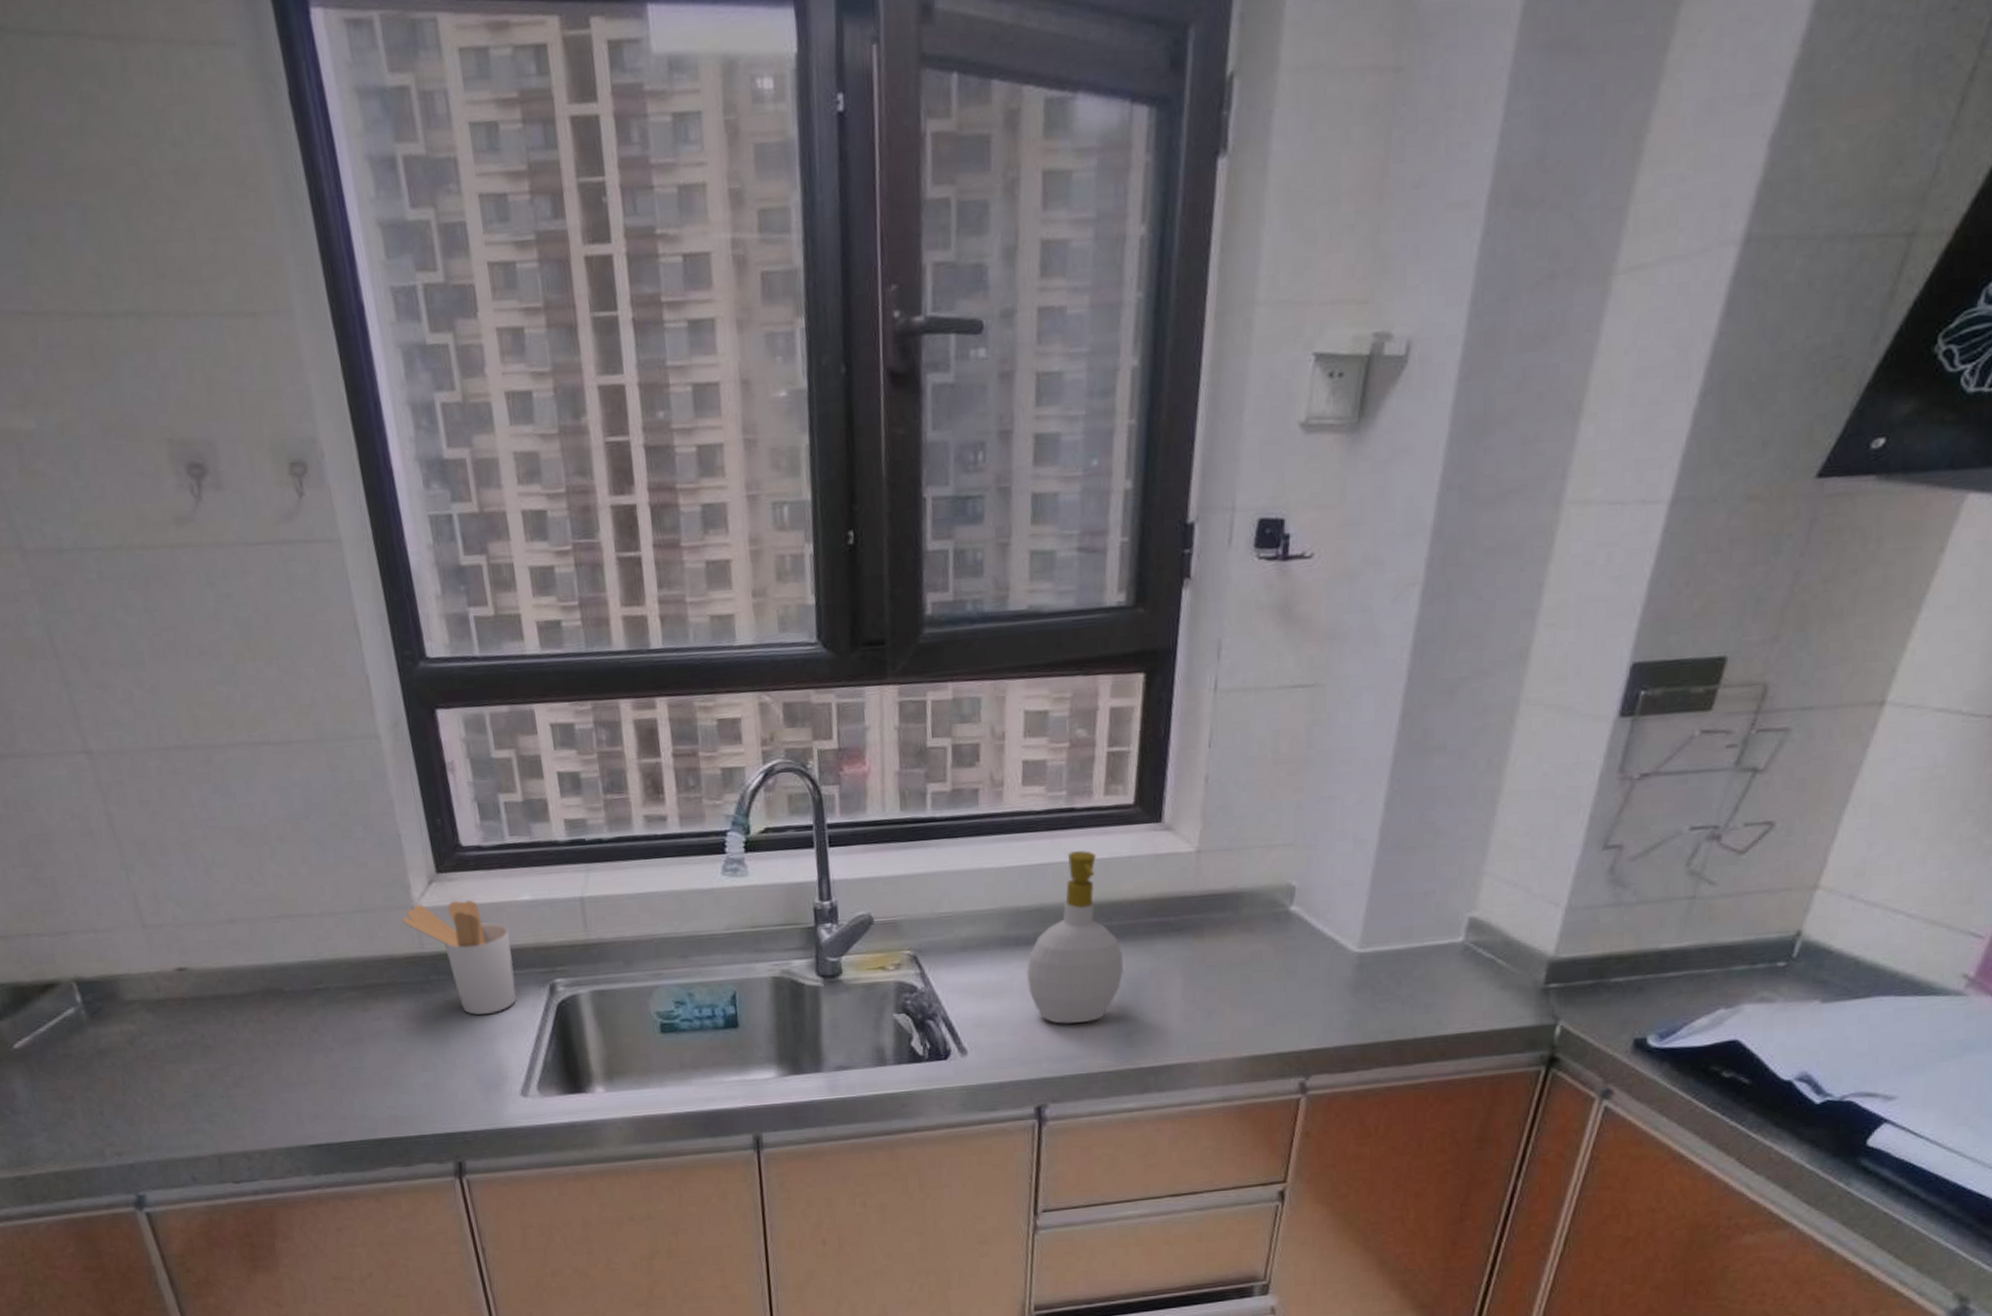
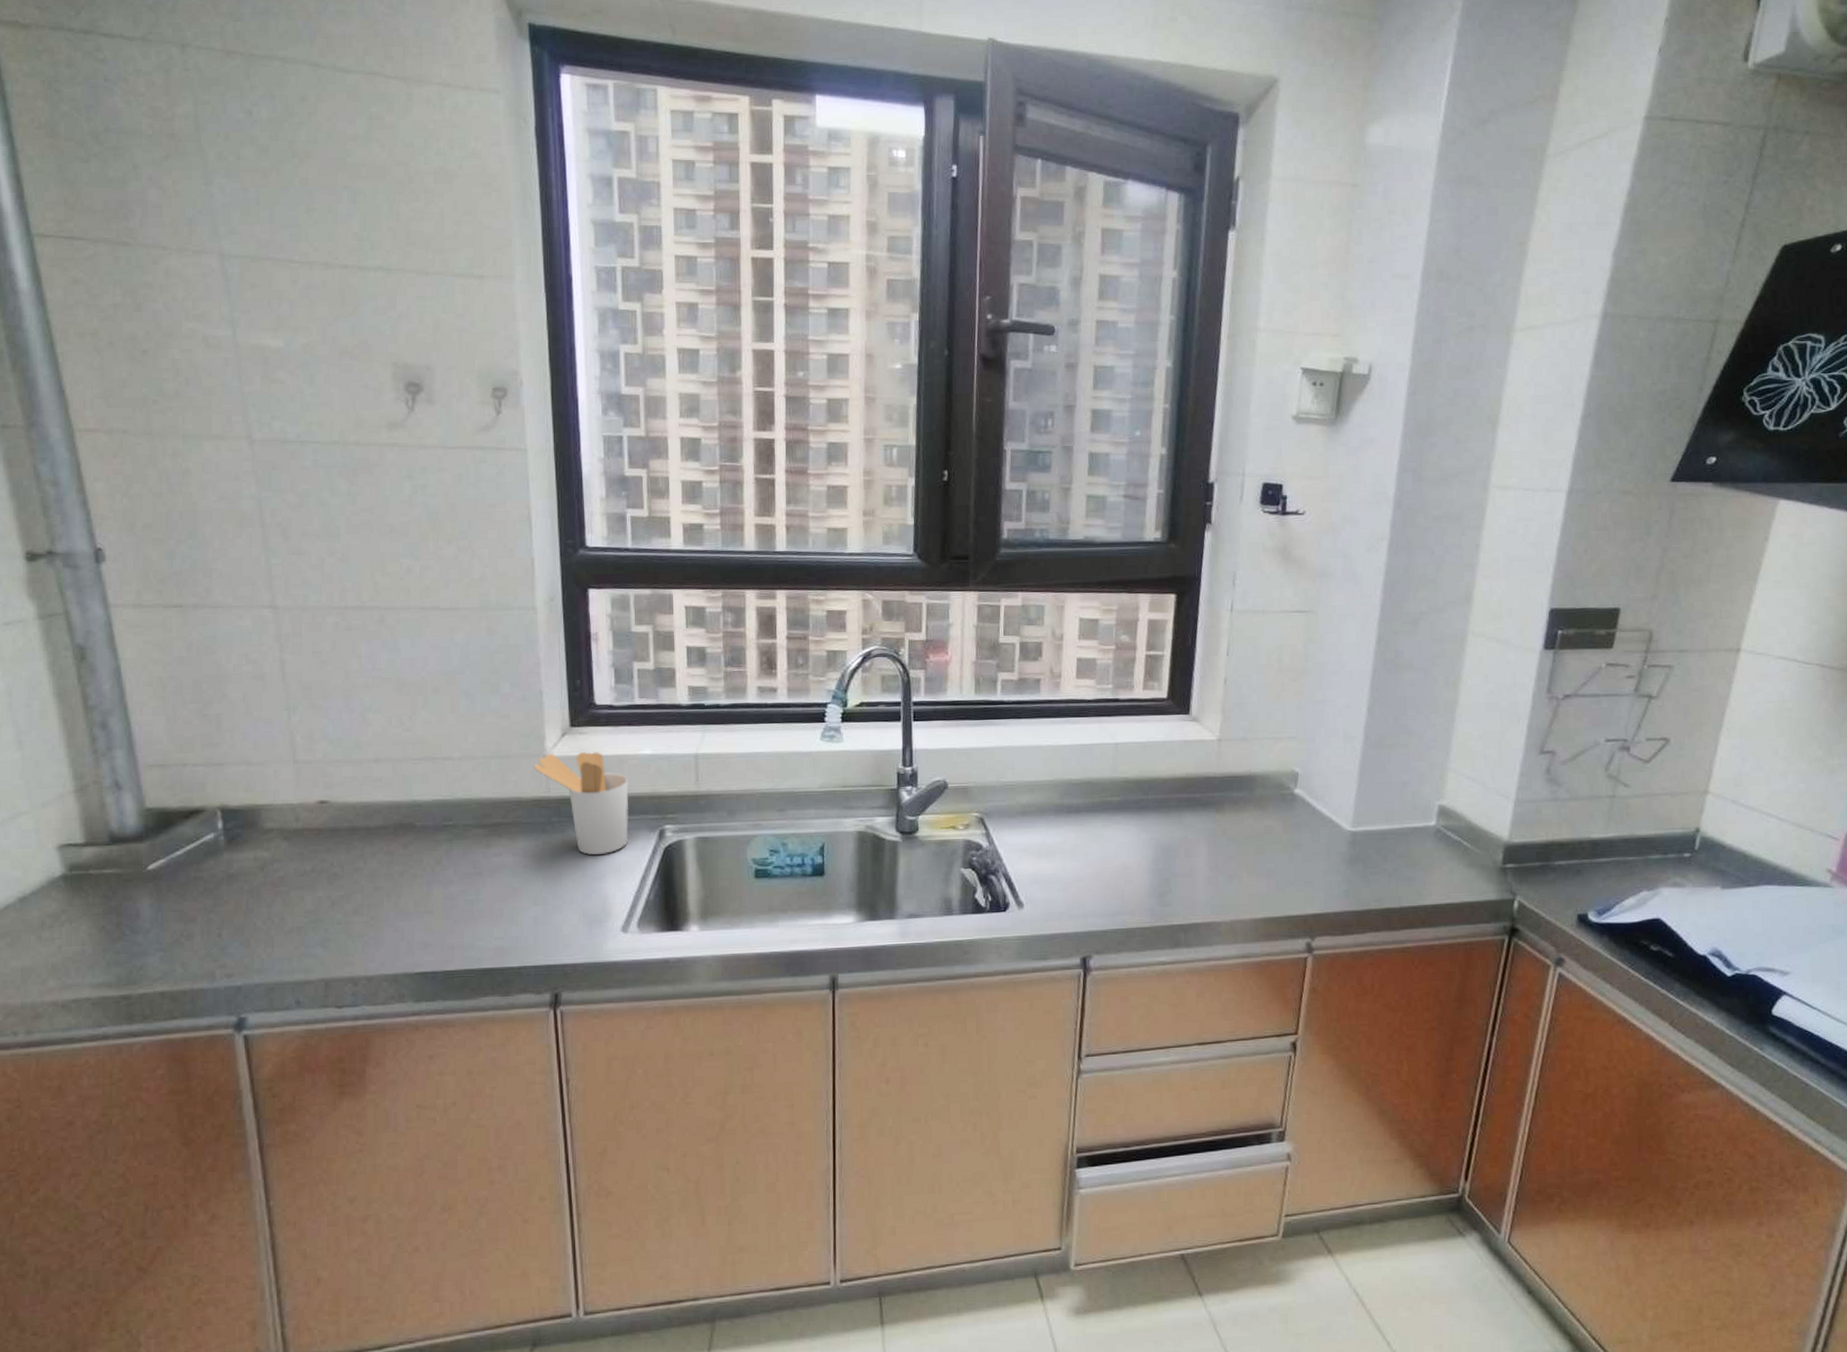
soap bottle: present [1027,850,1123,1024] -> none [1077,735,1158,883]

